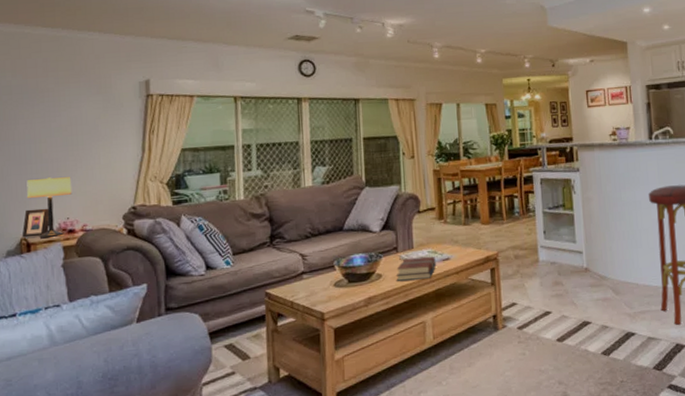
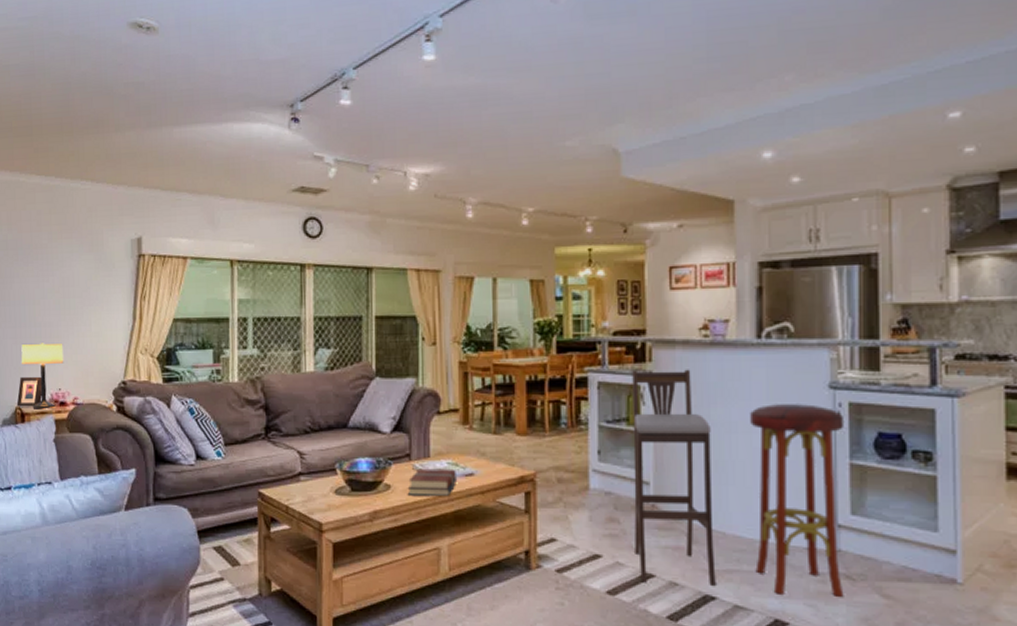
bar stool: none [565,165,634,329] -> present [632,369,716,585]

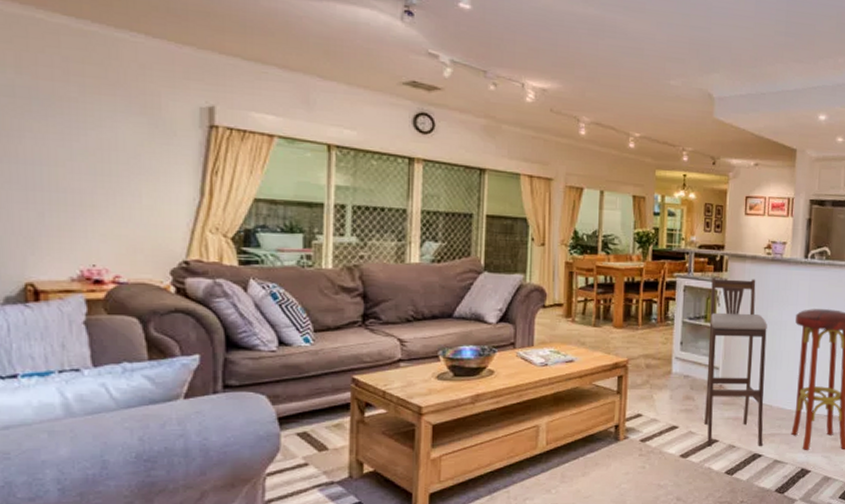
picture frame: present [16,376,43,407] -> none [27,248,68,284]
table lamp: present [21,343,64,408] -> none [34,211,101,286]
books: present [407,468,458,496] -> none [510,356,559,380]

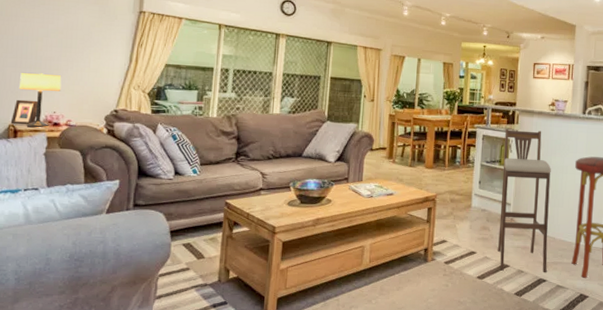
picture frame: none [27,248,68,284] -> present [10,99,38,125]
table lamp: none [34,211,101,286] -> present [18,73,62,127]

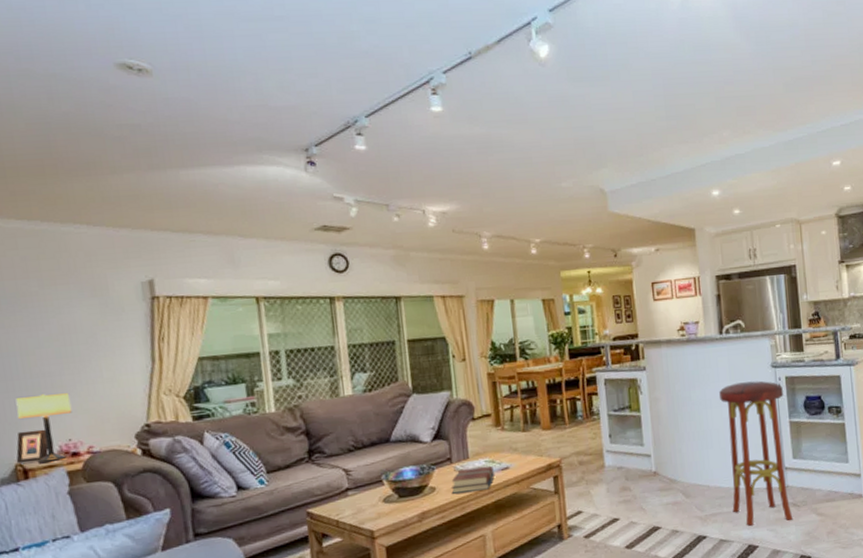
books: none [343,188,381,209] -> present [451,465,496,494]
bar stool: present [498,128,551,272] -> none [630,362,706,535]

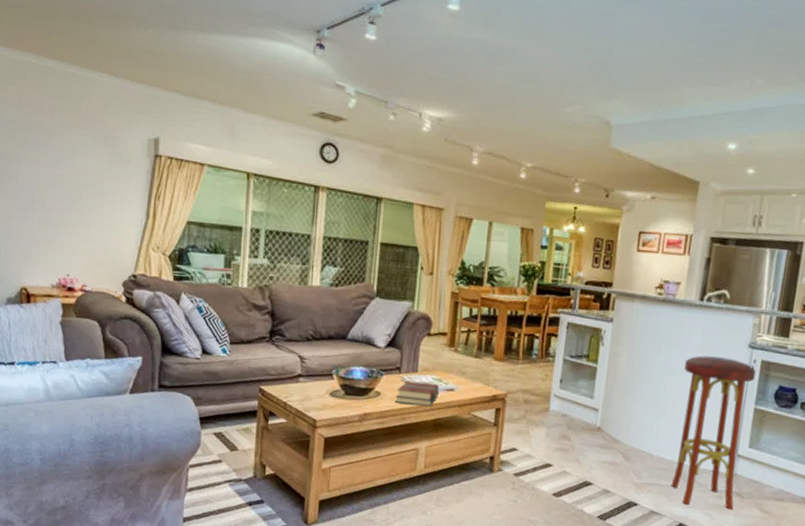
table lamp: present [15,393,73,463] -> none [27,227,73,292]
picture frame: present [16,429,49,464] -> none [22,258,50,289]

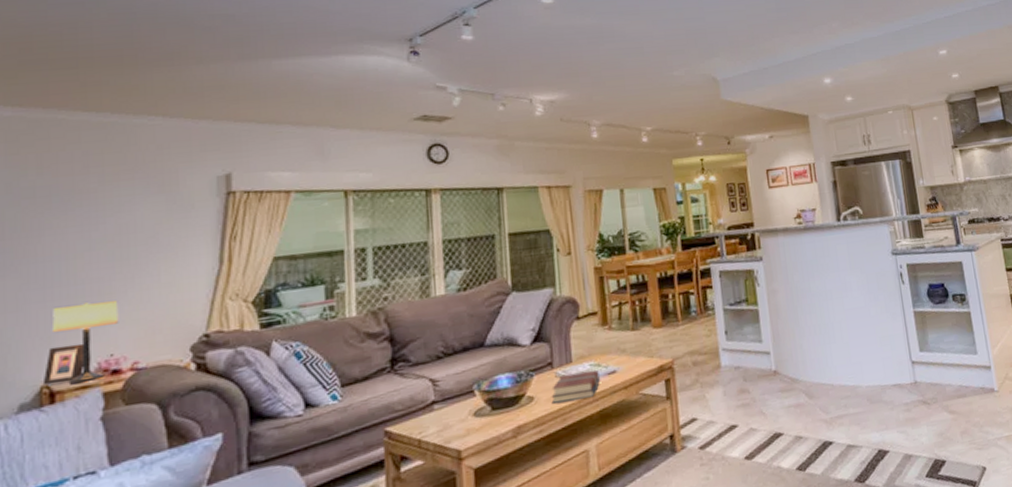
picture frame: none [22,258,50,289] -> present [42,343,85,386]
table lamp: none [27,227,73,292] -> present [51,301,119,384]
bar stool: present [671,355,756,509] -> none [840,269,924,428]

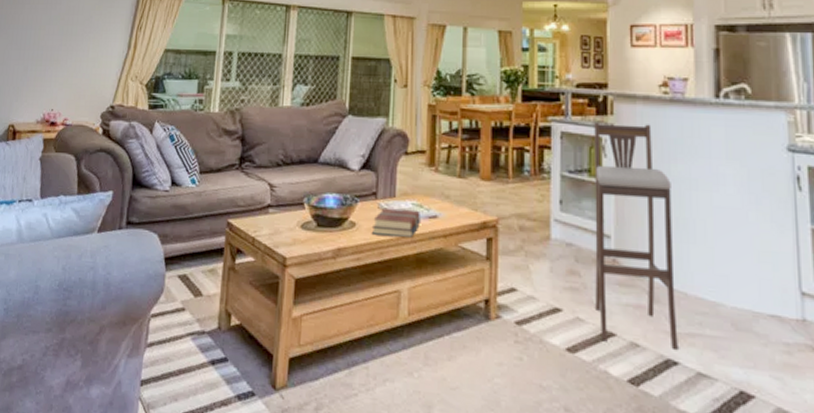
picture frame: present [42,343,85,386] -> none [10,96,38,125]
table lamp: present [51,301,119,384] -> none [20,65,61,127]
bar stool: none [746,252,831,443] -> present [594,122,678,349]

